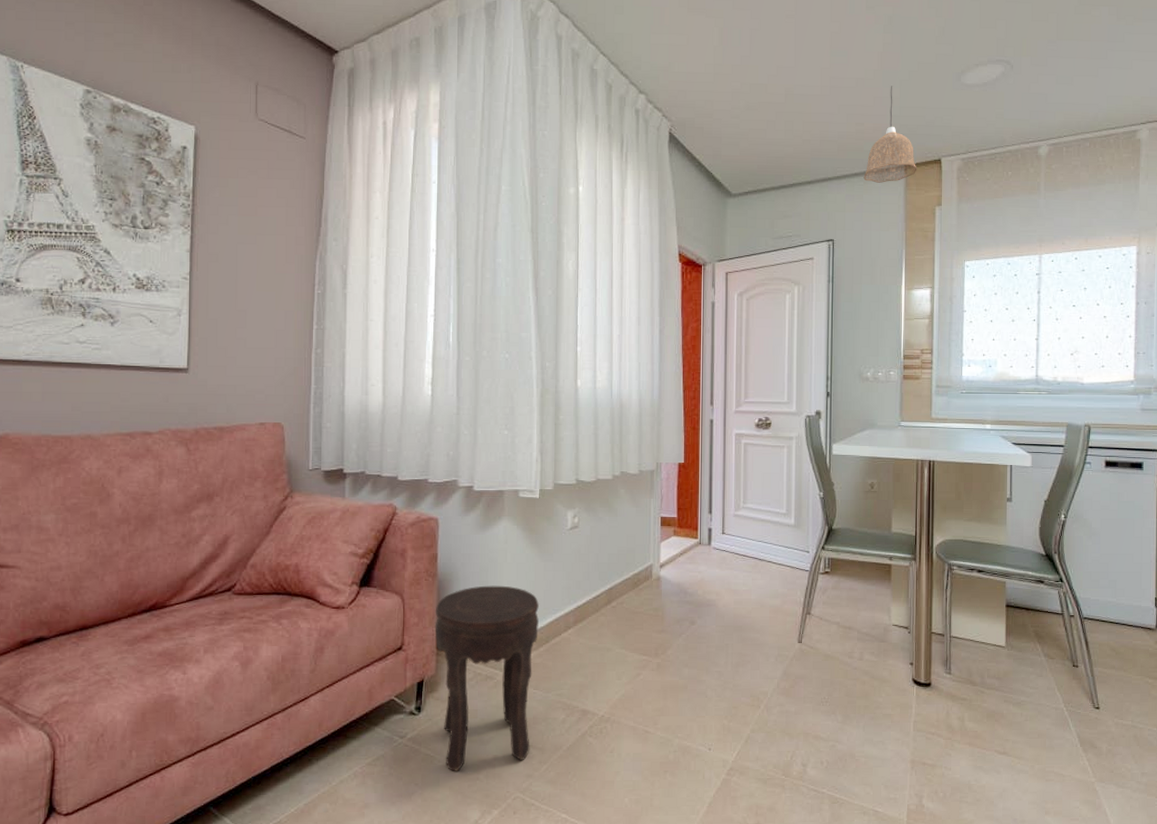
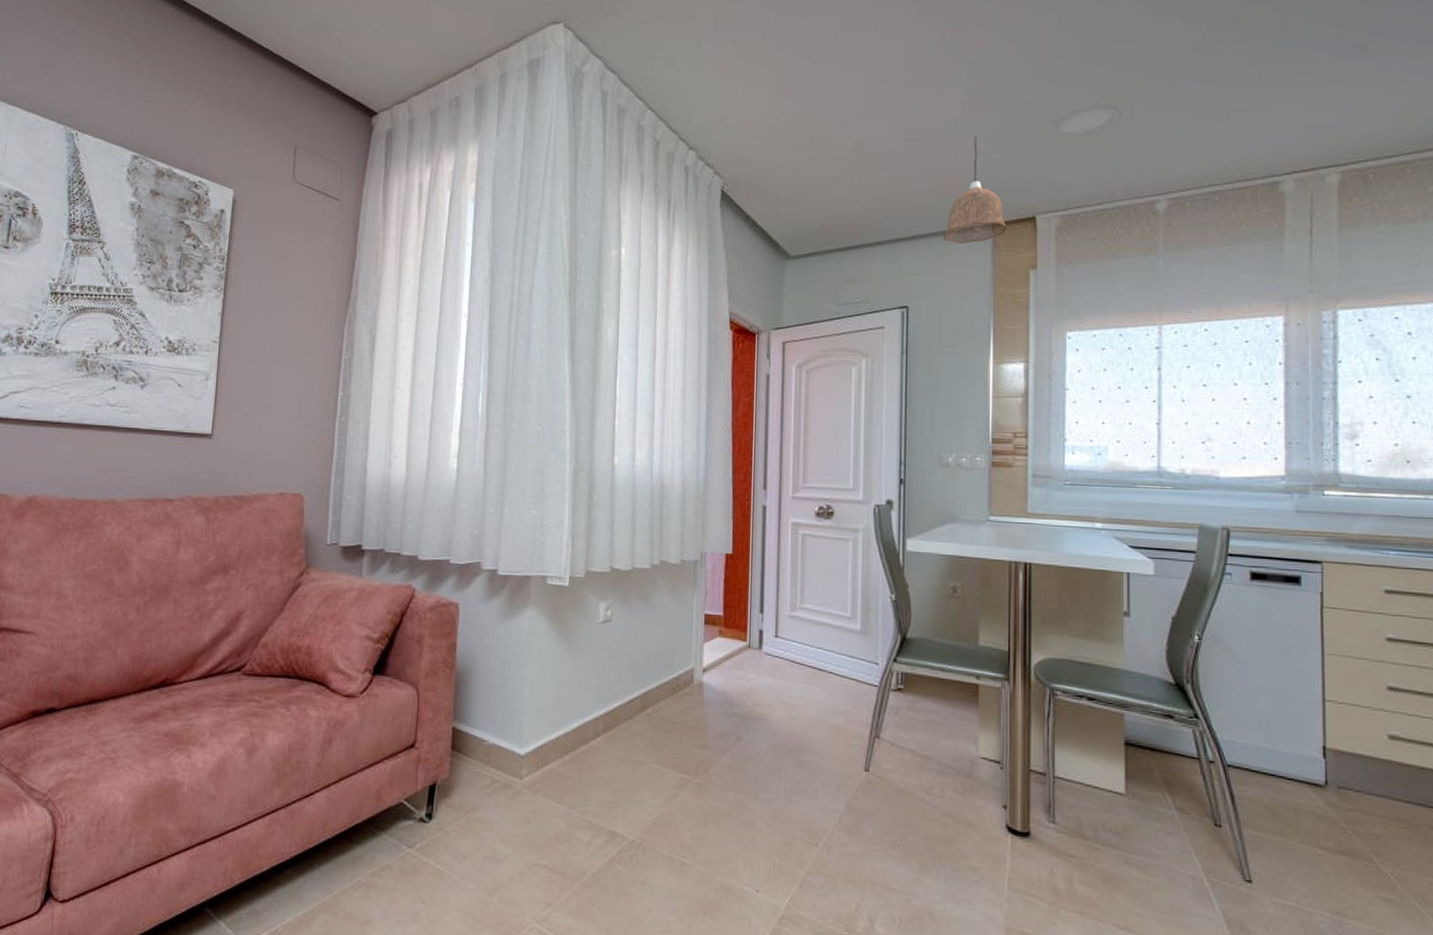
side table: present [434,585,539,771] -> none [450,681,565,891]

